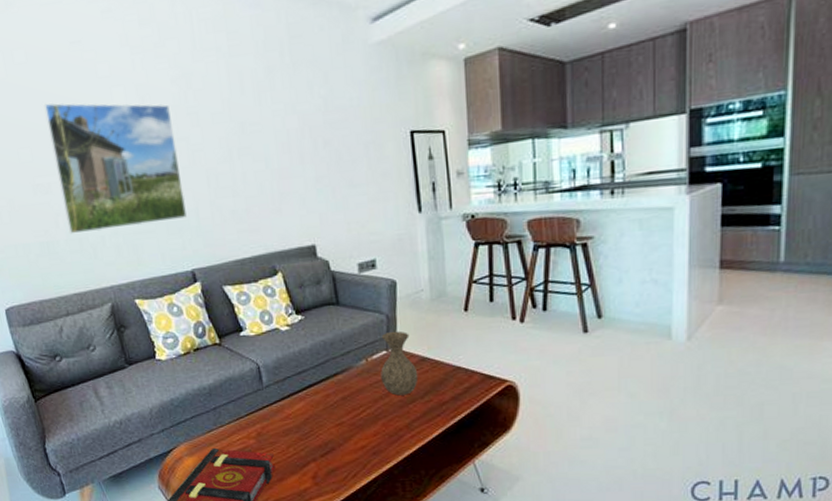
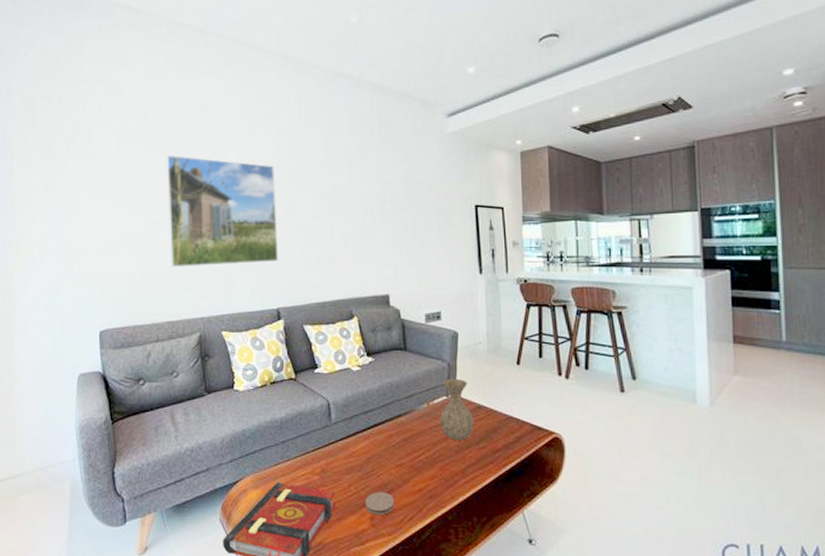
coaster: none [305,451,337,474] -> present [365,492,394,515]

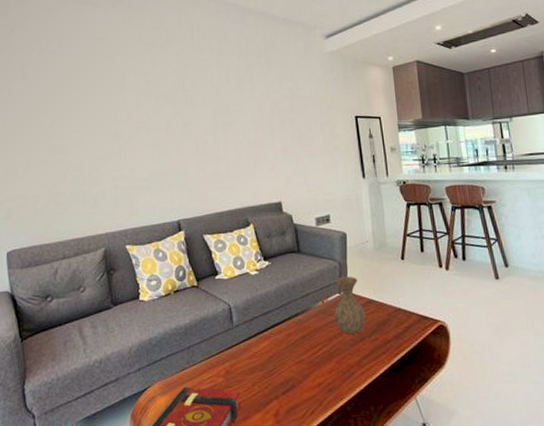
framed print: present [166,155,279,268] -> none [67,82,177,188]
coaster: present [365,492,394,515] -> none [268,388,296,411]

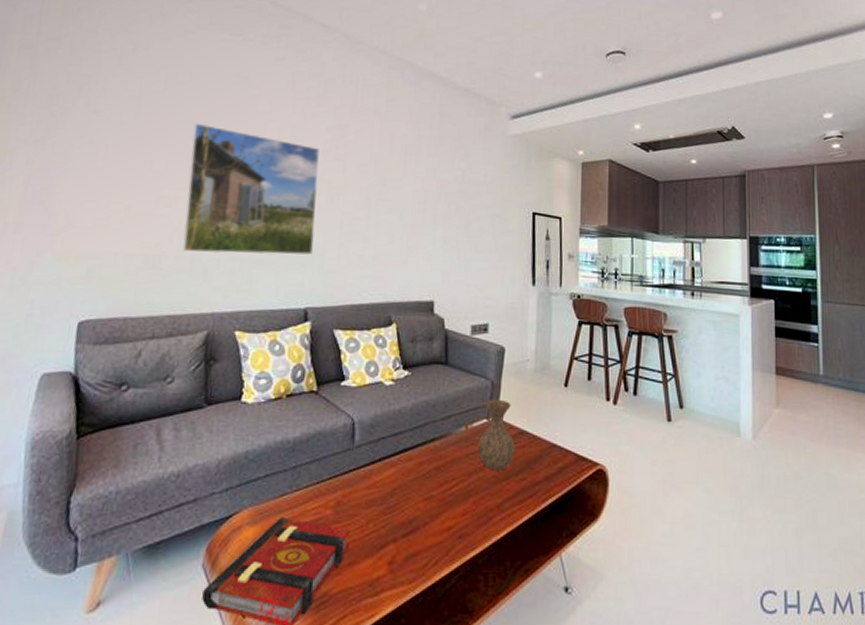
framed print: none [67,82,177,188] -> present [182,122,319,255]

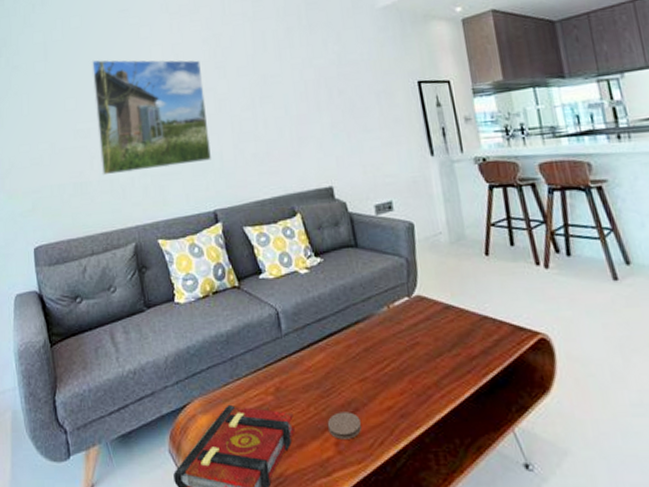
coaster: none [383,530,418,558] -> present [327,412,361,439]
vase: present [478,399,515,471] -> none [402,275,444,348]

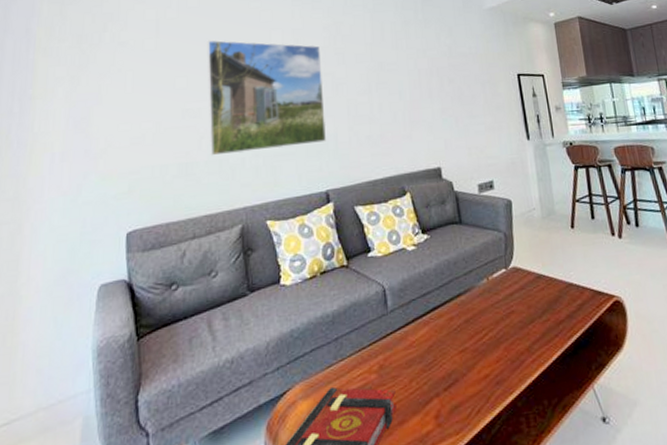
coaster: present [327,412,361,439] -> none [428,383,460,412]

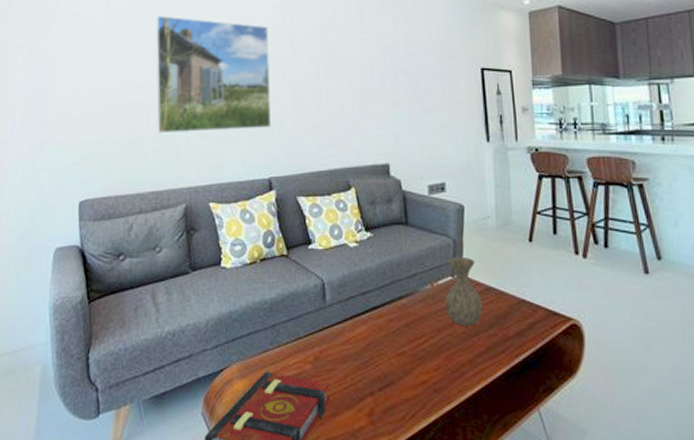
vase: none [500,248,536,316] -> present [445,256,483,327]

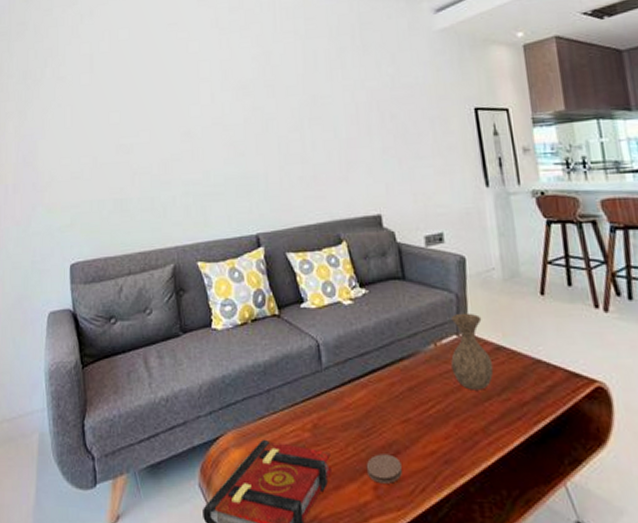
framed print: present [155,15,272,134] -> none [137,73,256,193]
coaster: none [362,384,395,411] -> present [366,454,402,484]

